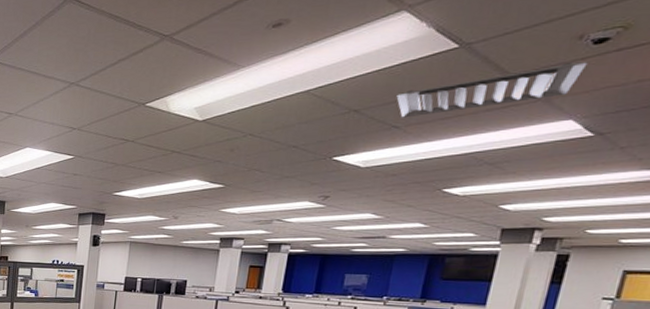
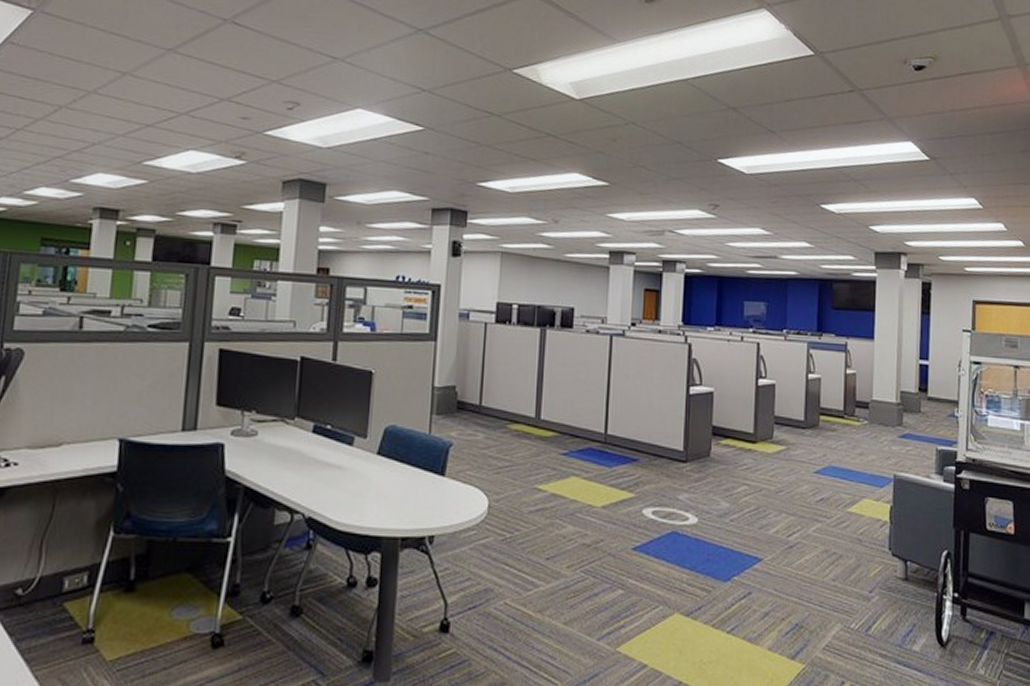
ceiling vent: present [396,62,588,118] -> none [768,85,914,123]

